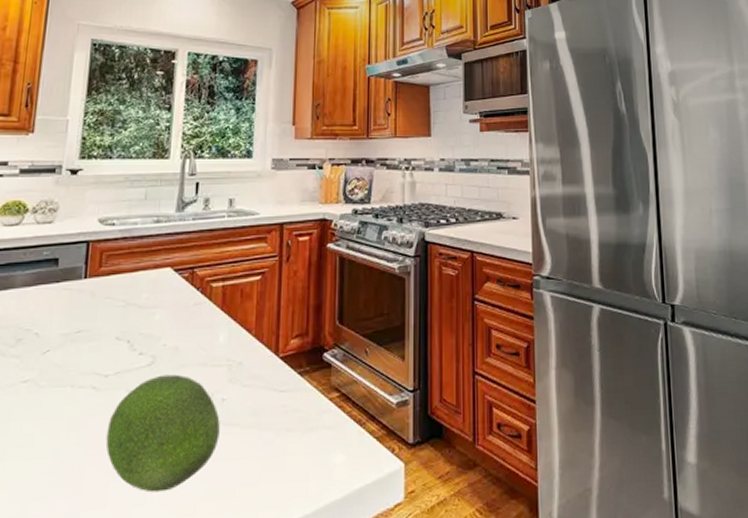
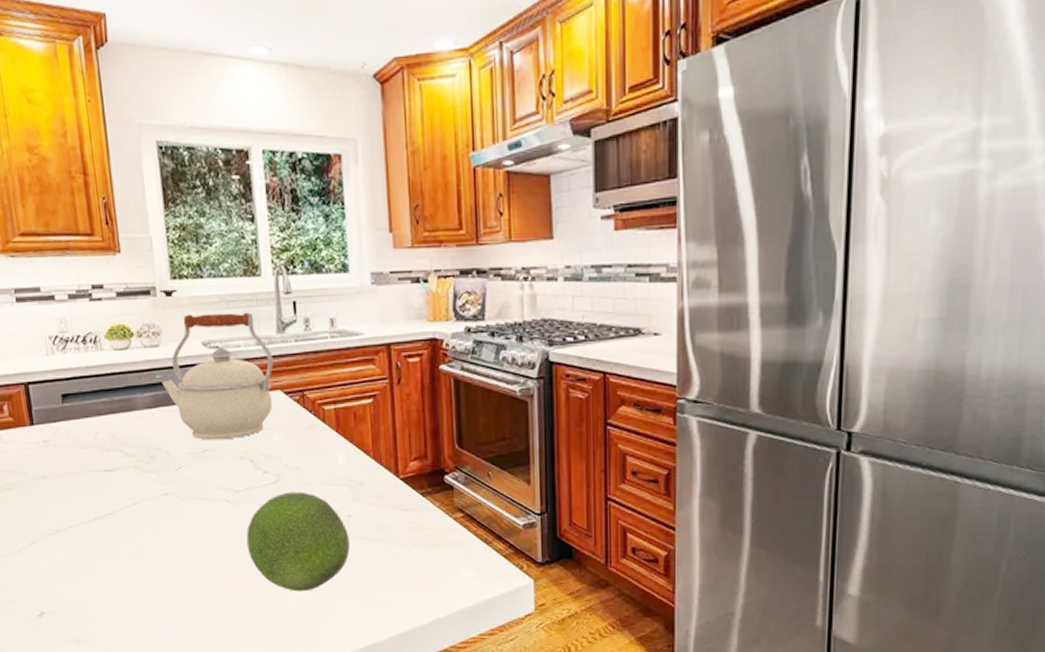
kettle: none [48,191,168,320] -> present [162,312,274,440]

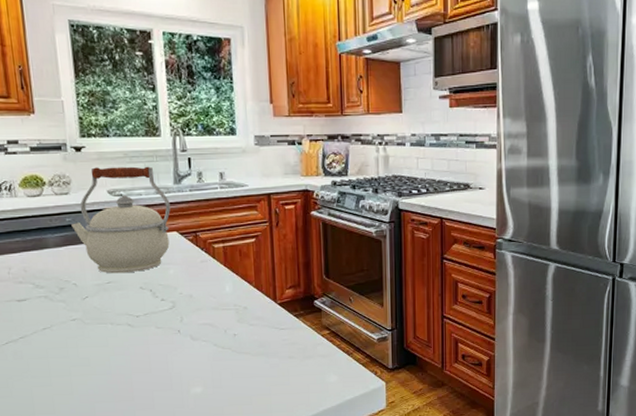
fruit: present [246,491,350,592] -> none [145,315,235,399]

